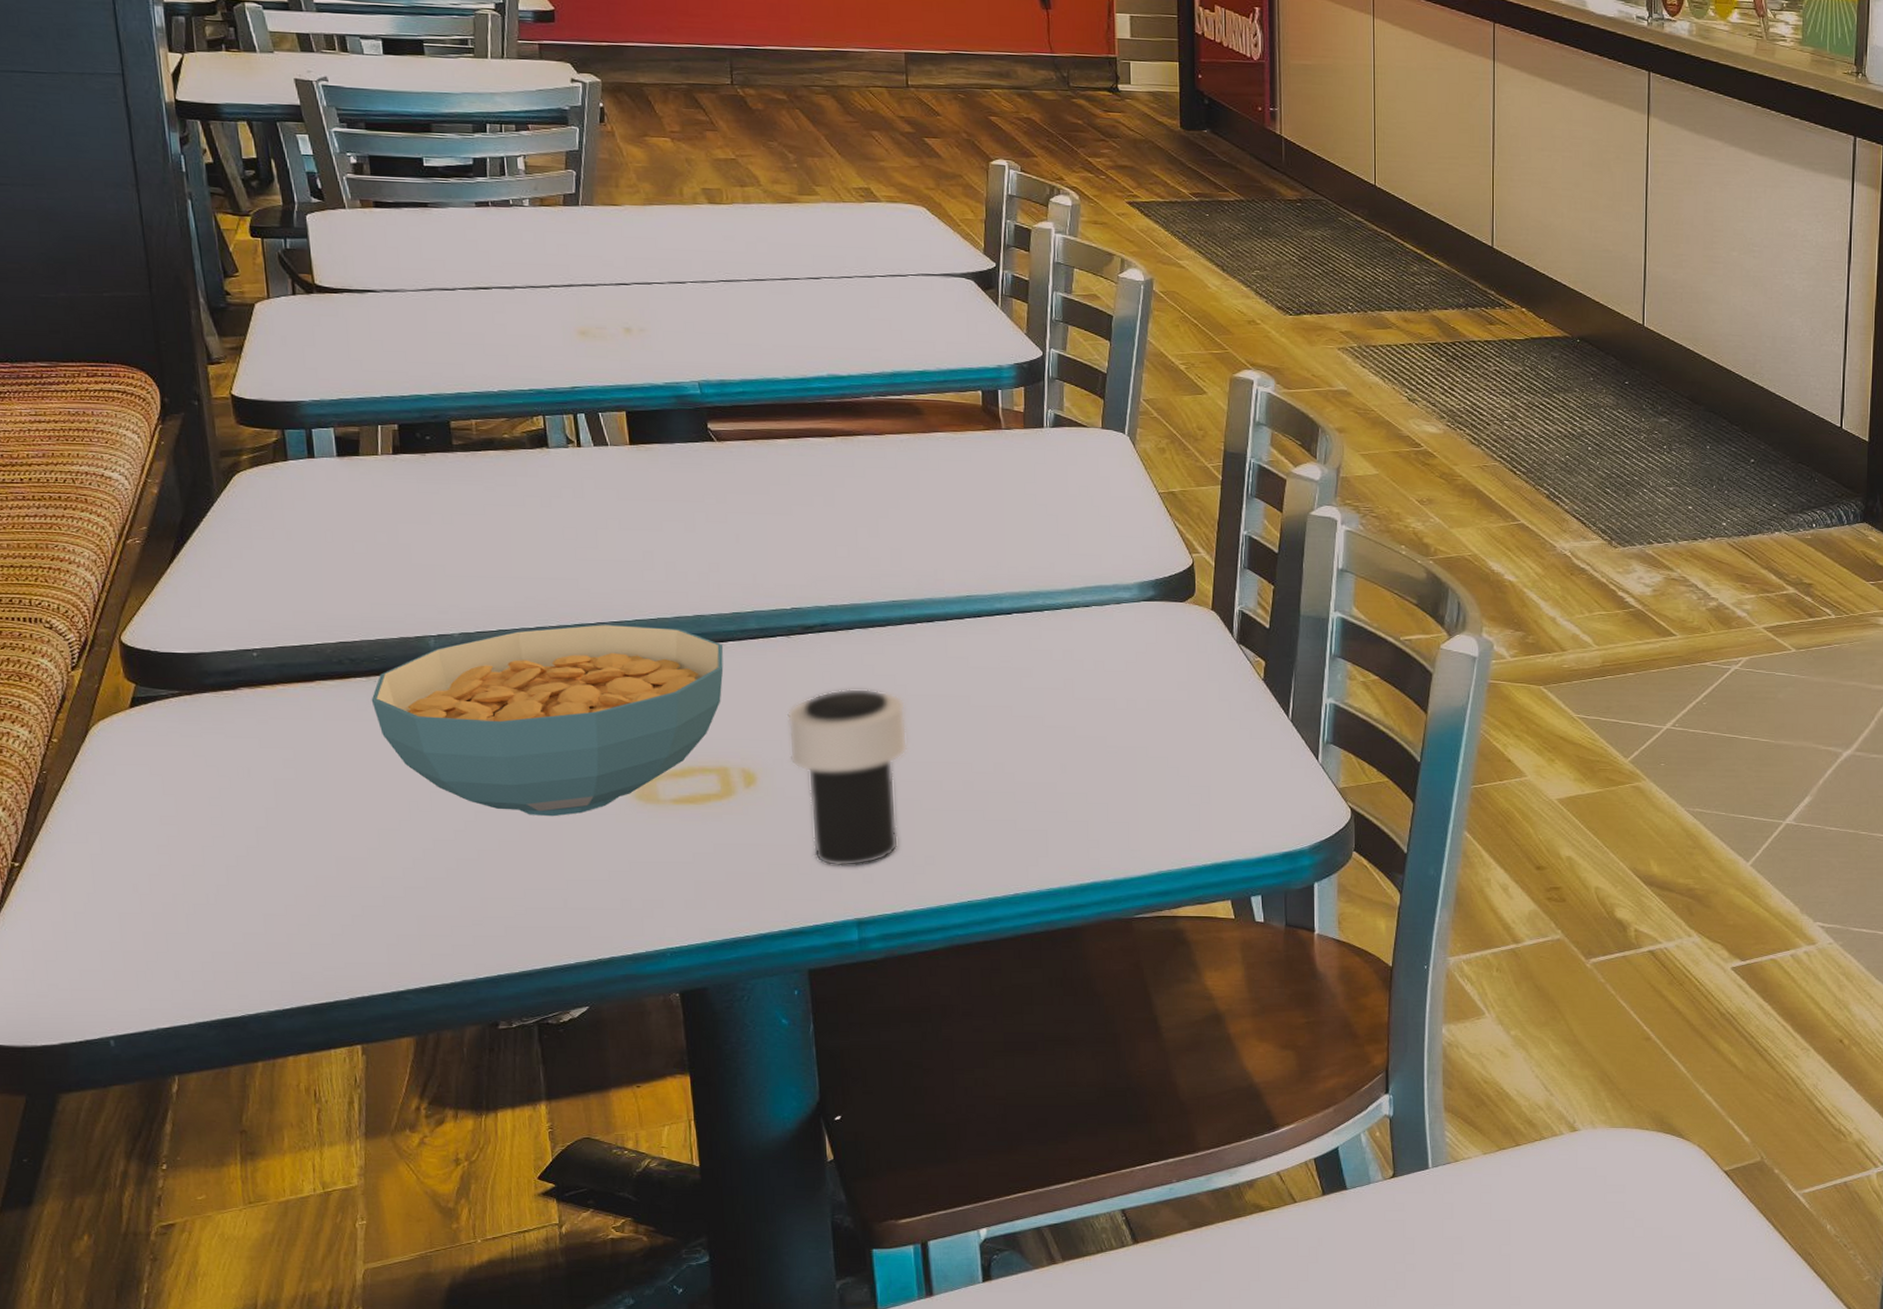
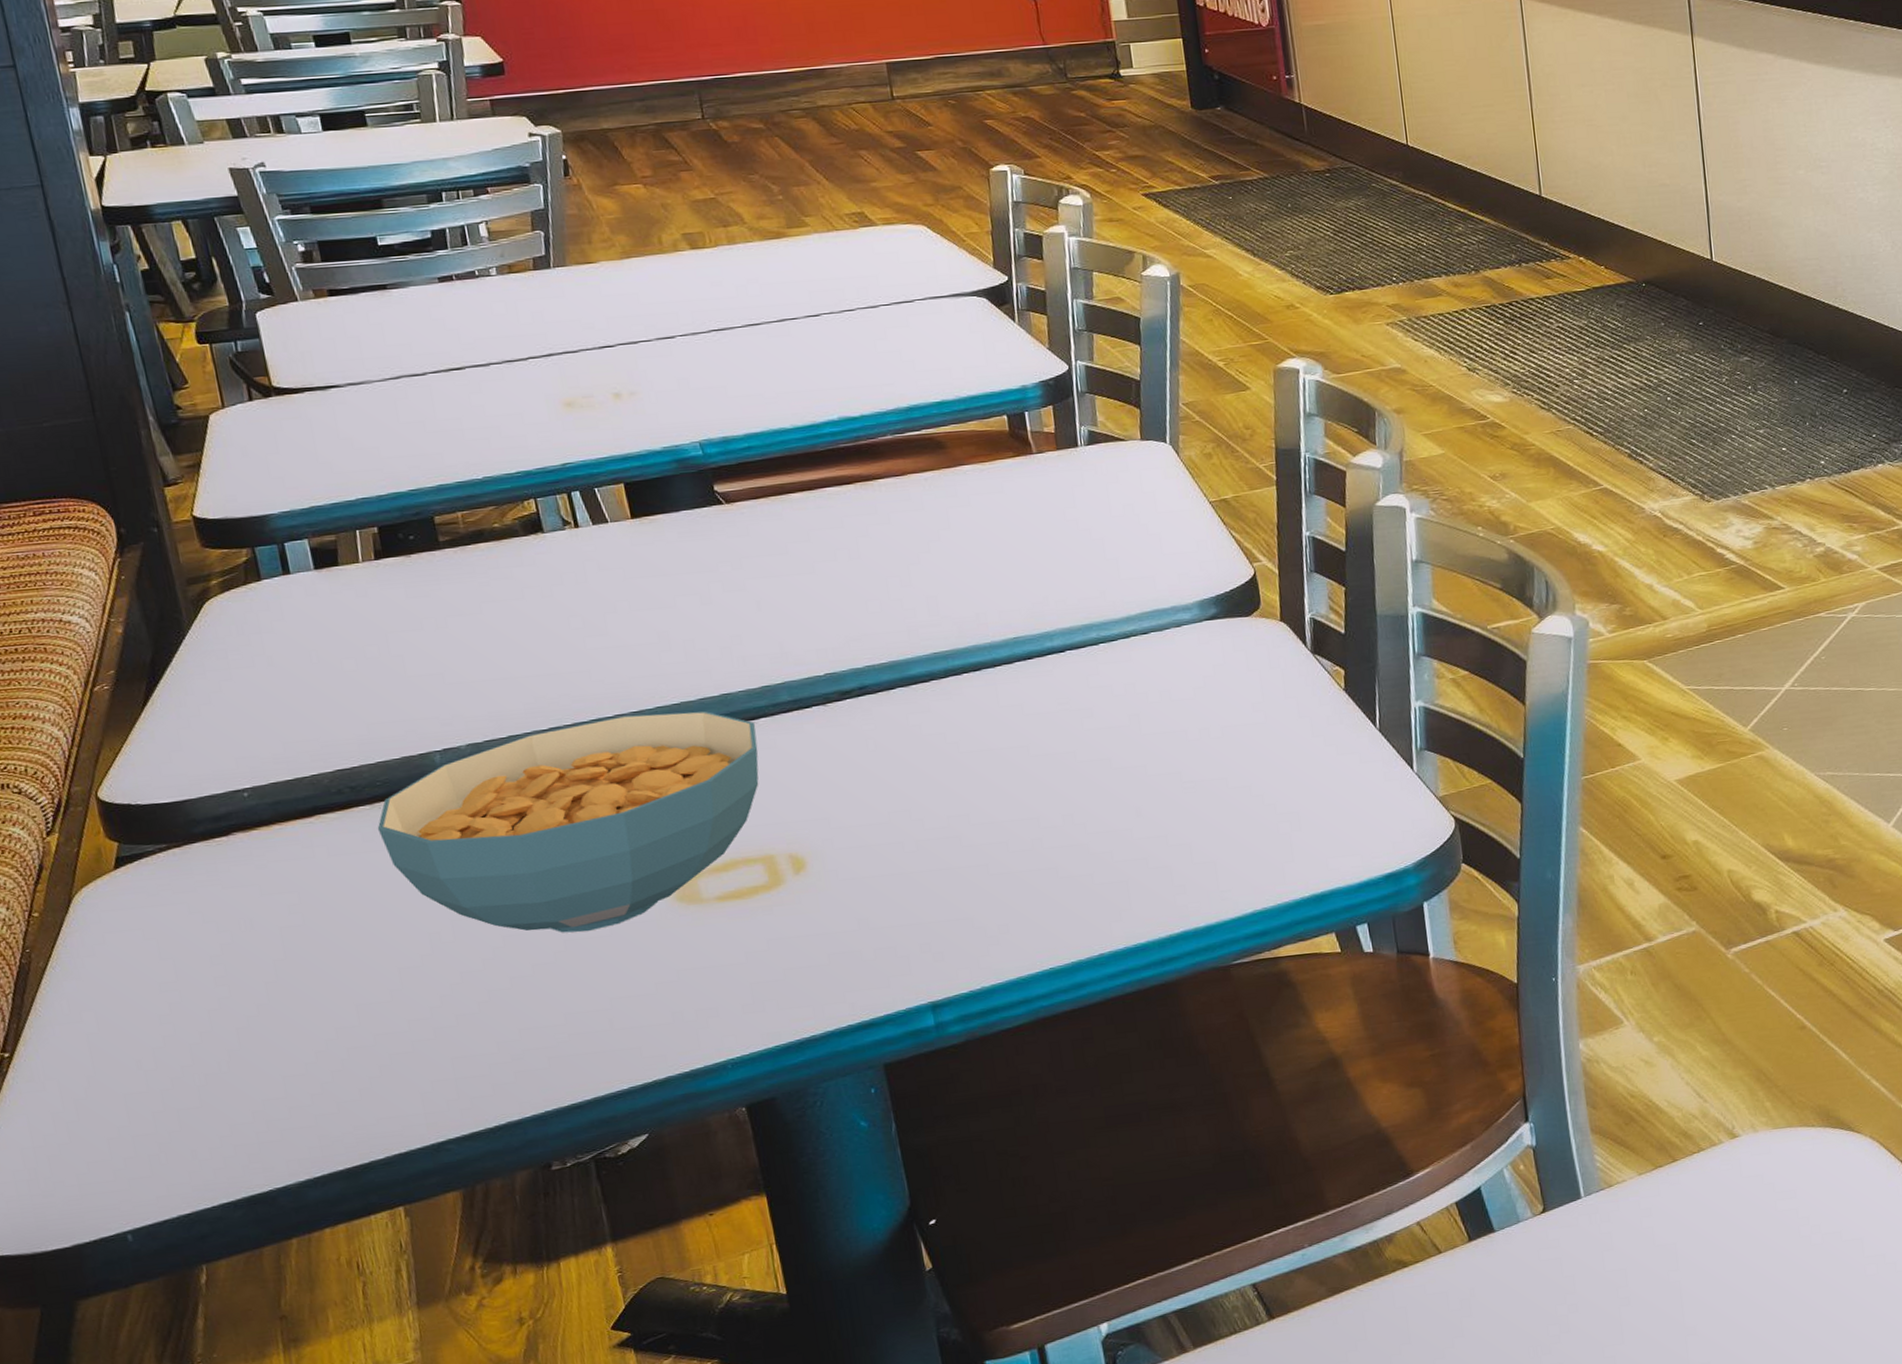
cup: present [786,688,908,867] -> none [831,751,969,949]

